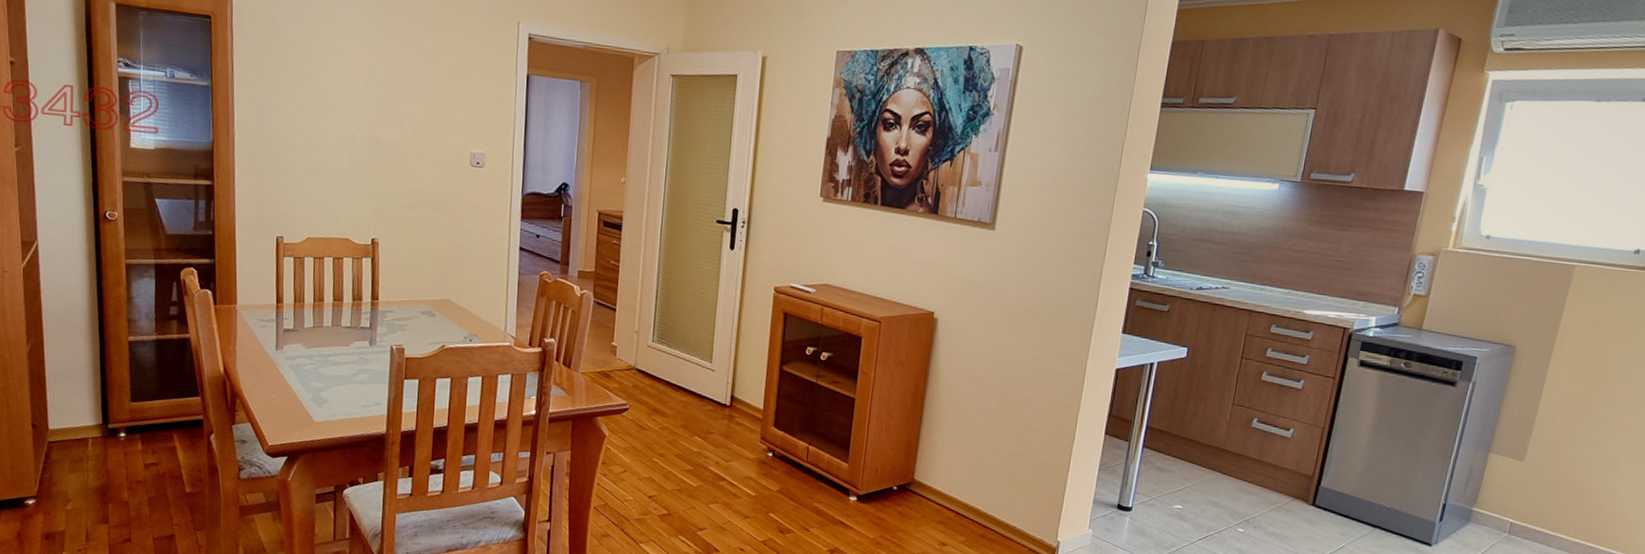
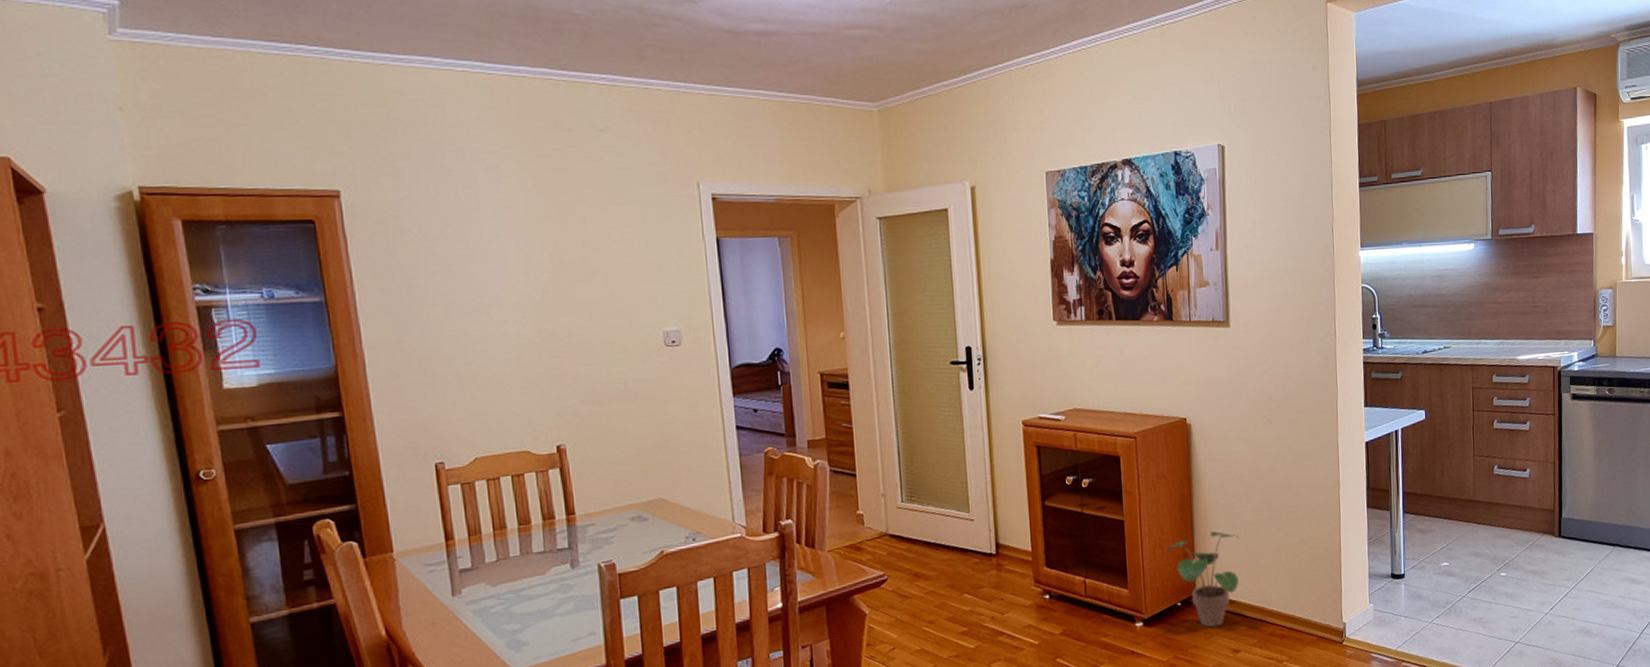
potted plant: none [892,425,967,517] -> present [1167,530,1240,628]

